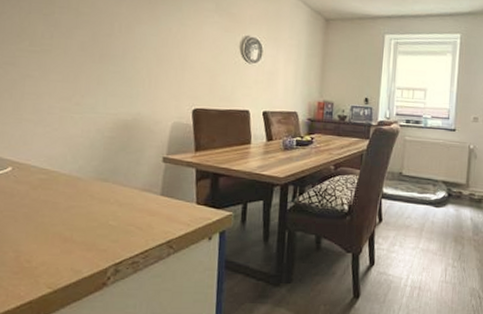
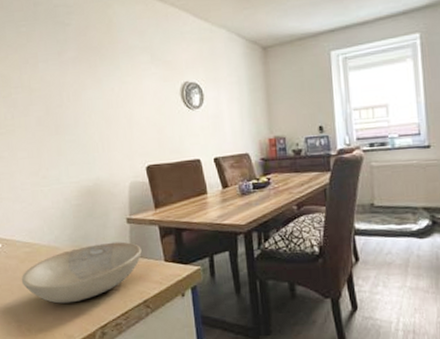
bowl: none [29,179,174,237] -> present [21,241,142,304]

